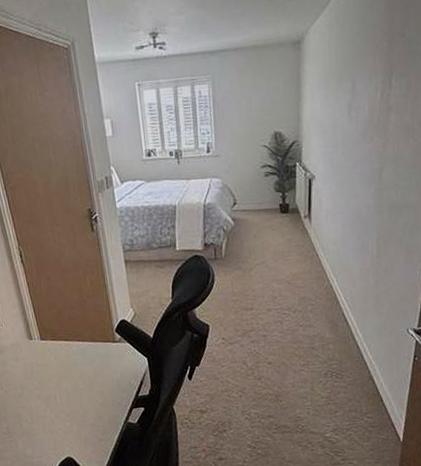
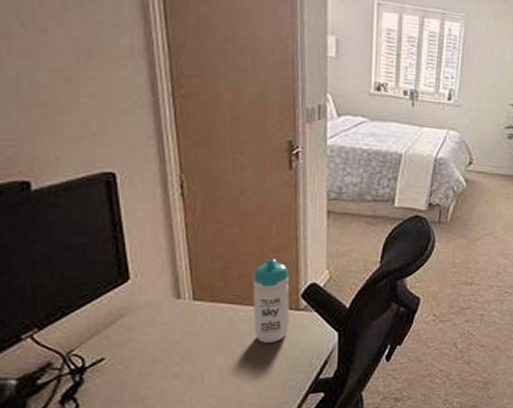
water bottle: none [78,303,110,370] -> present [252,259,290,343]

